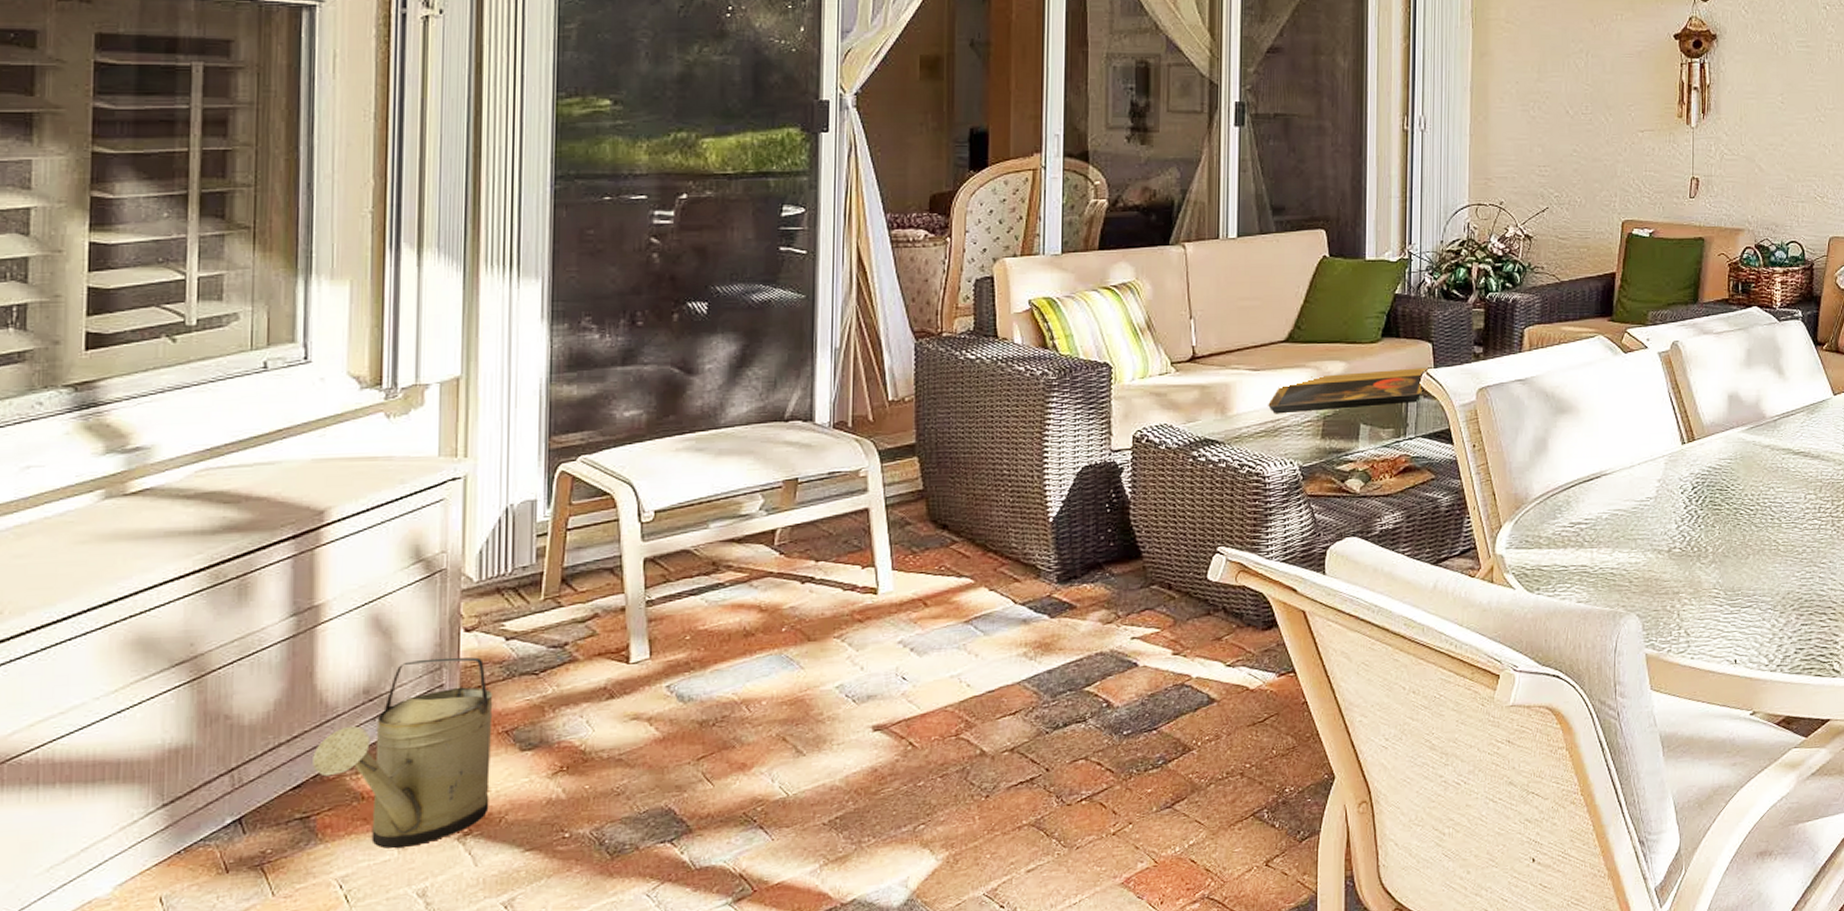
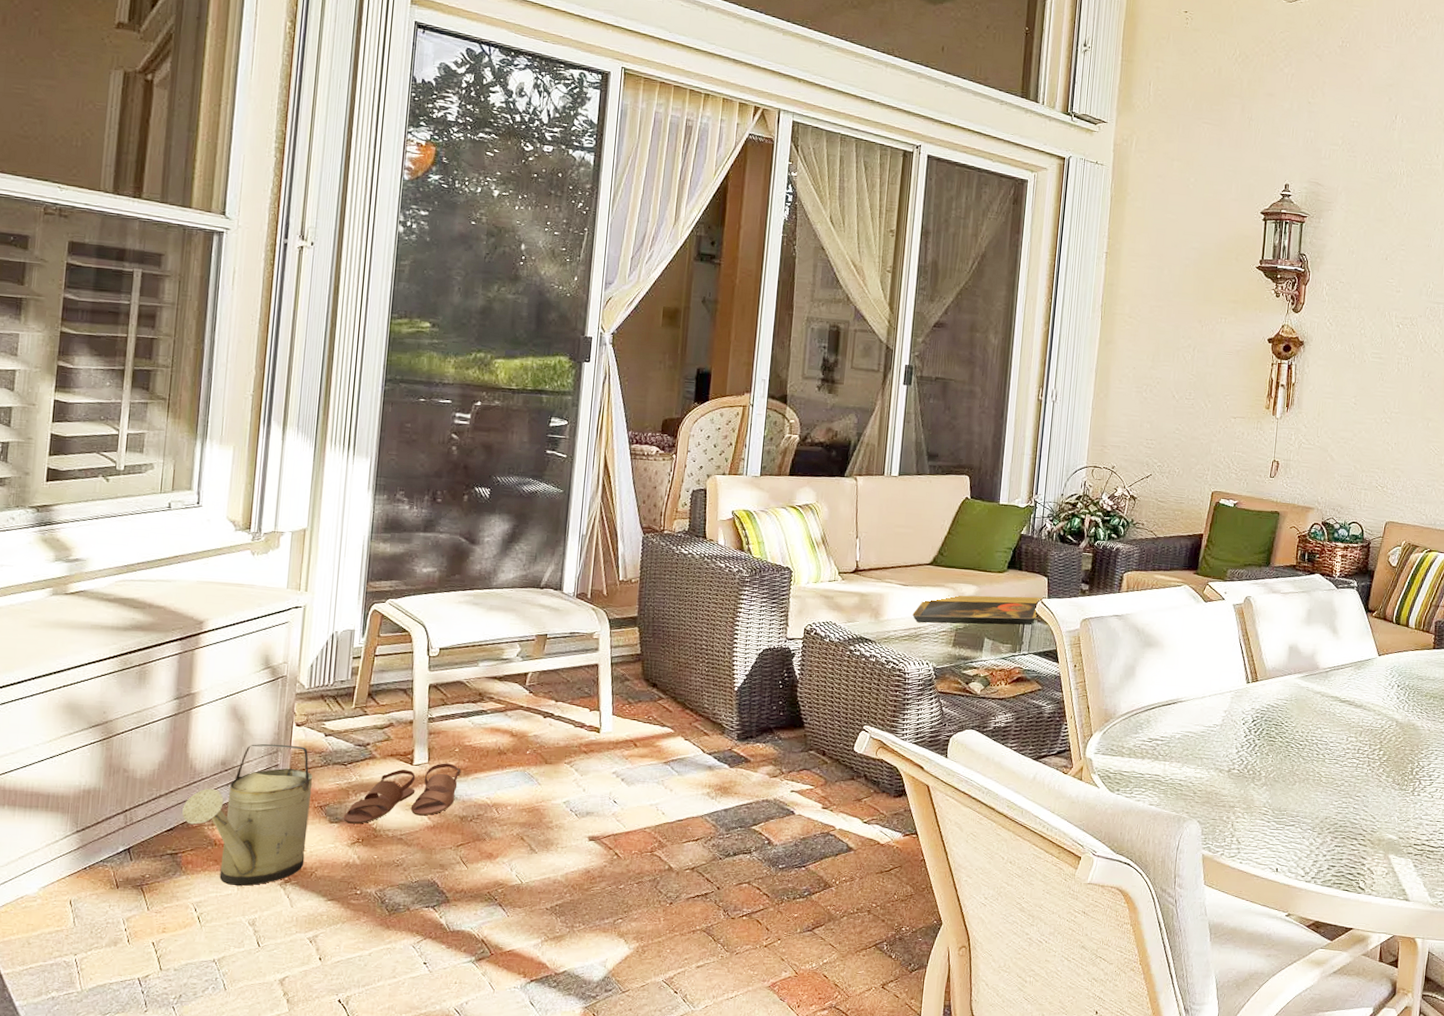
sandal: none [539,655,696,749] -> present [343,763,461,824]

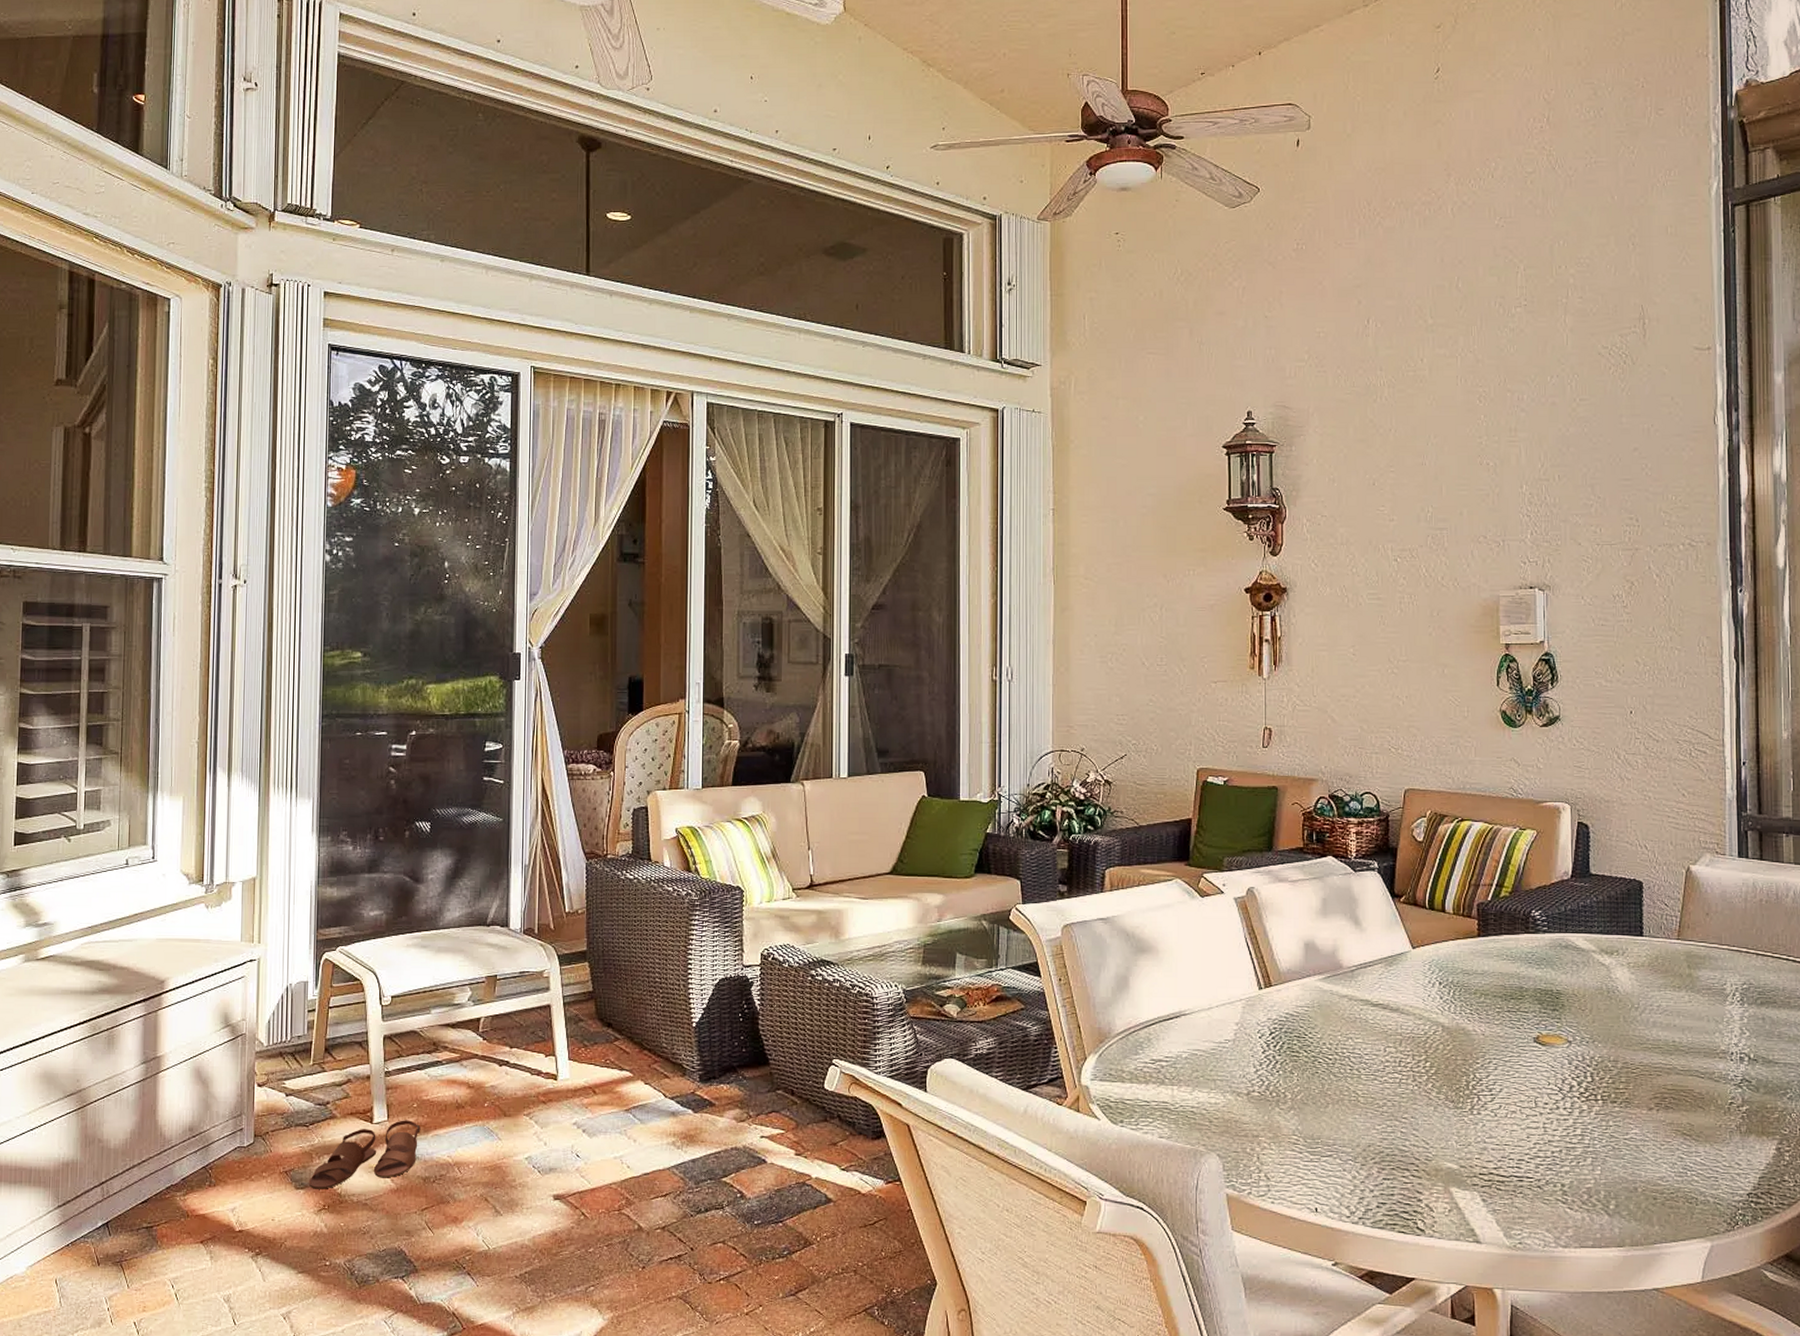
watering can: present [182,744,313,886] -> none [155,1106,277,1259]
decorative tray: present [912,595,1043,625] -> none [875,903,1017,939]

